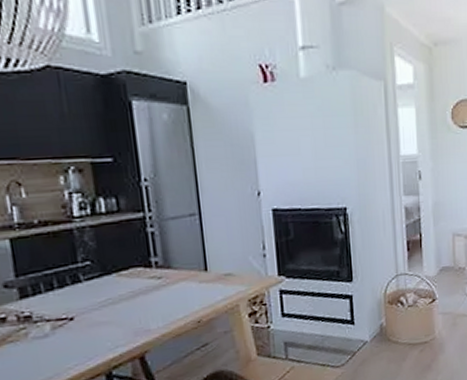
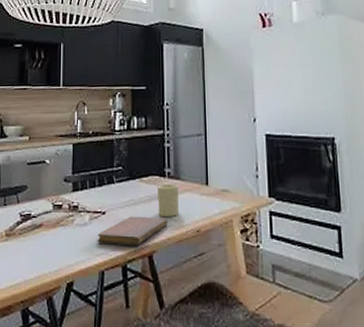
notebook: none [65,313,161,354] -> present [97,216,168,246]
candle: none [142,274,174,312] -> present [157,185,179,216]

